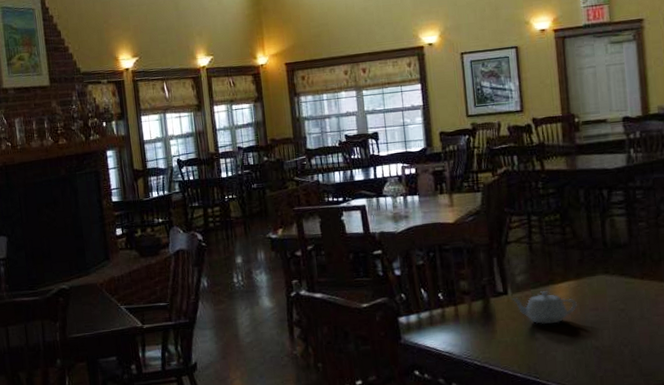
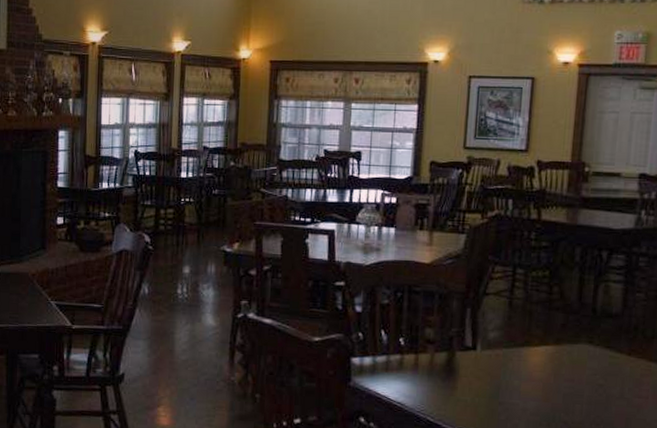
teapot: present [511,291,577,325] -> none [479,352,552,390]

